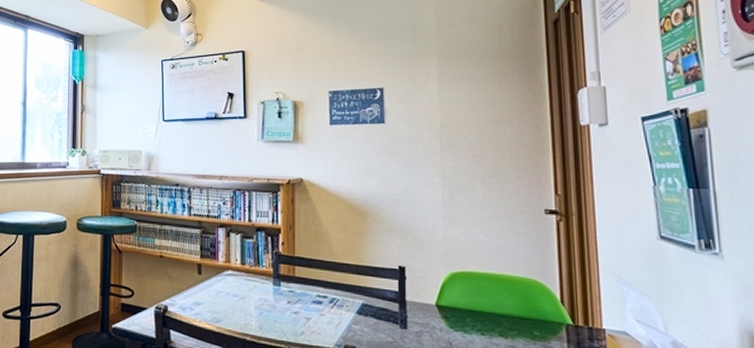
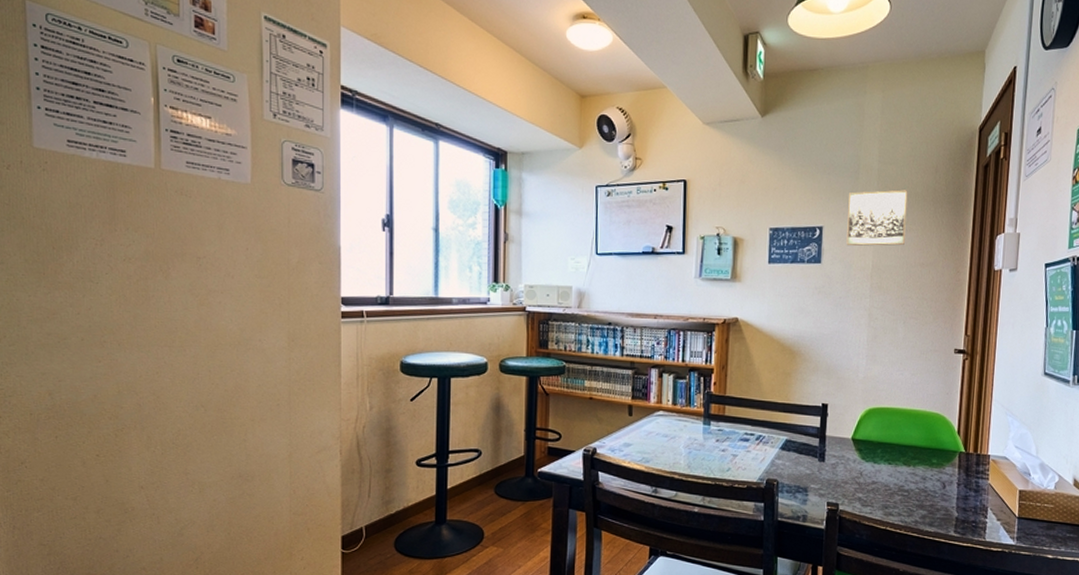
wall art: none [408,49,473,106] -> present [846,190,908,246]

